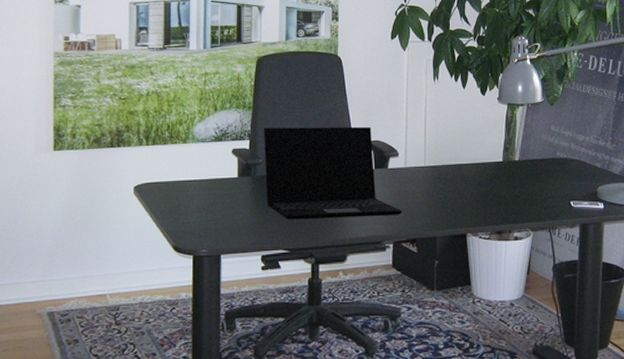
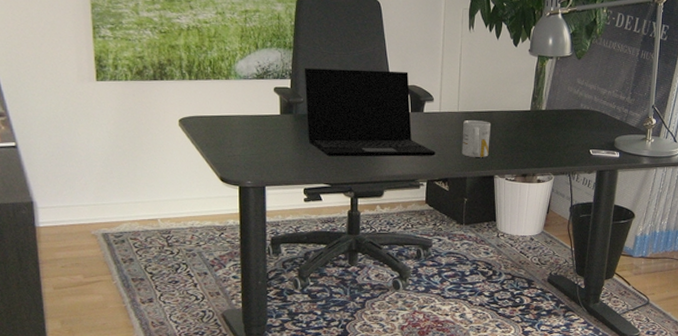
mug: none [430,175,461,215] -> present [462,120,490,157]

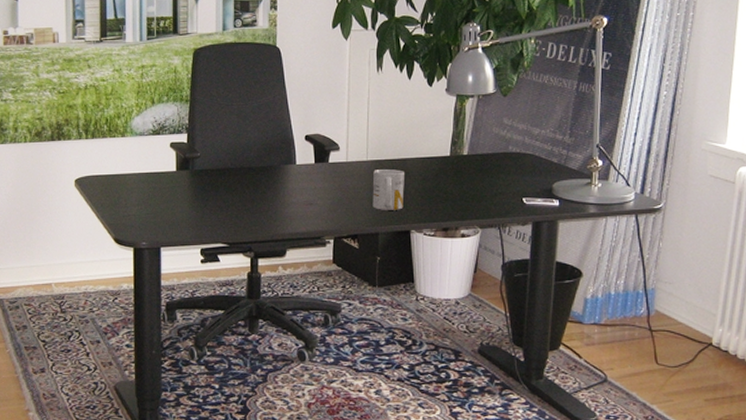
laptop: present [304,68,436,157] -> none [201,119,343,214]

